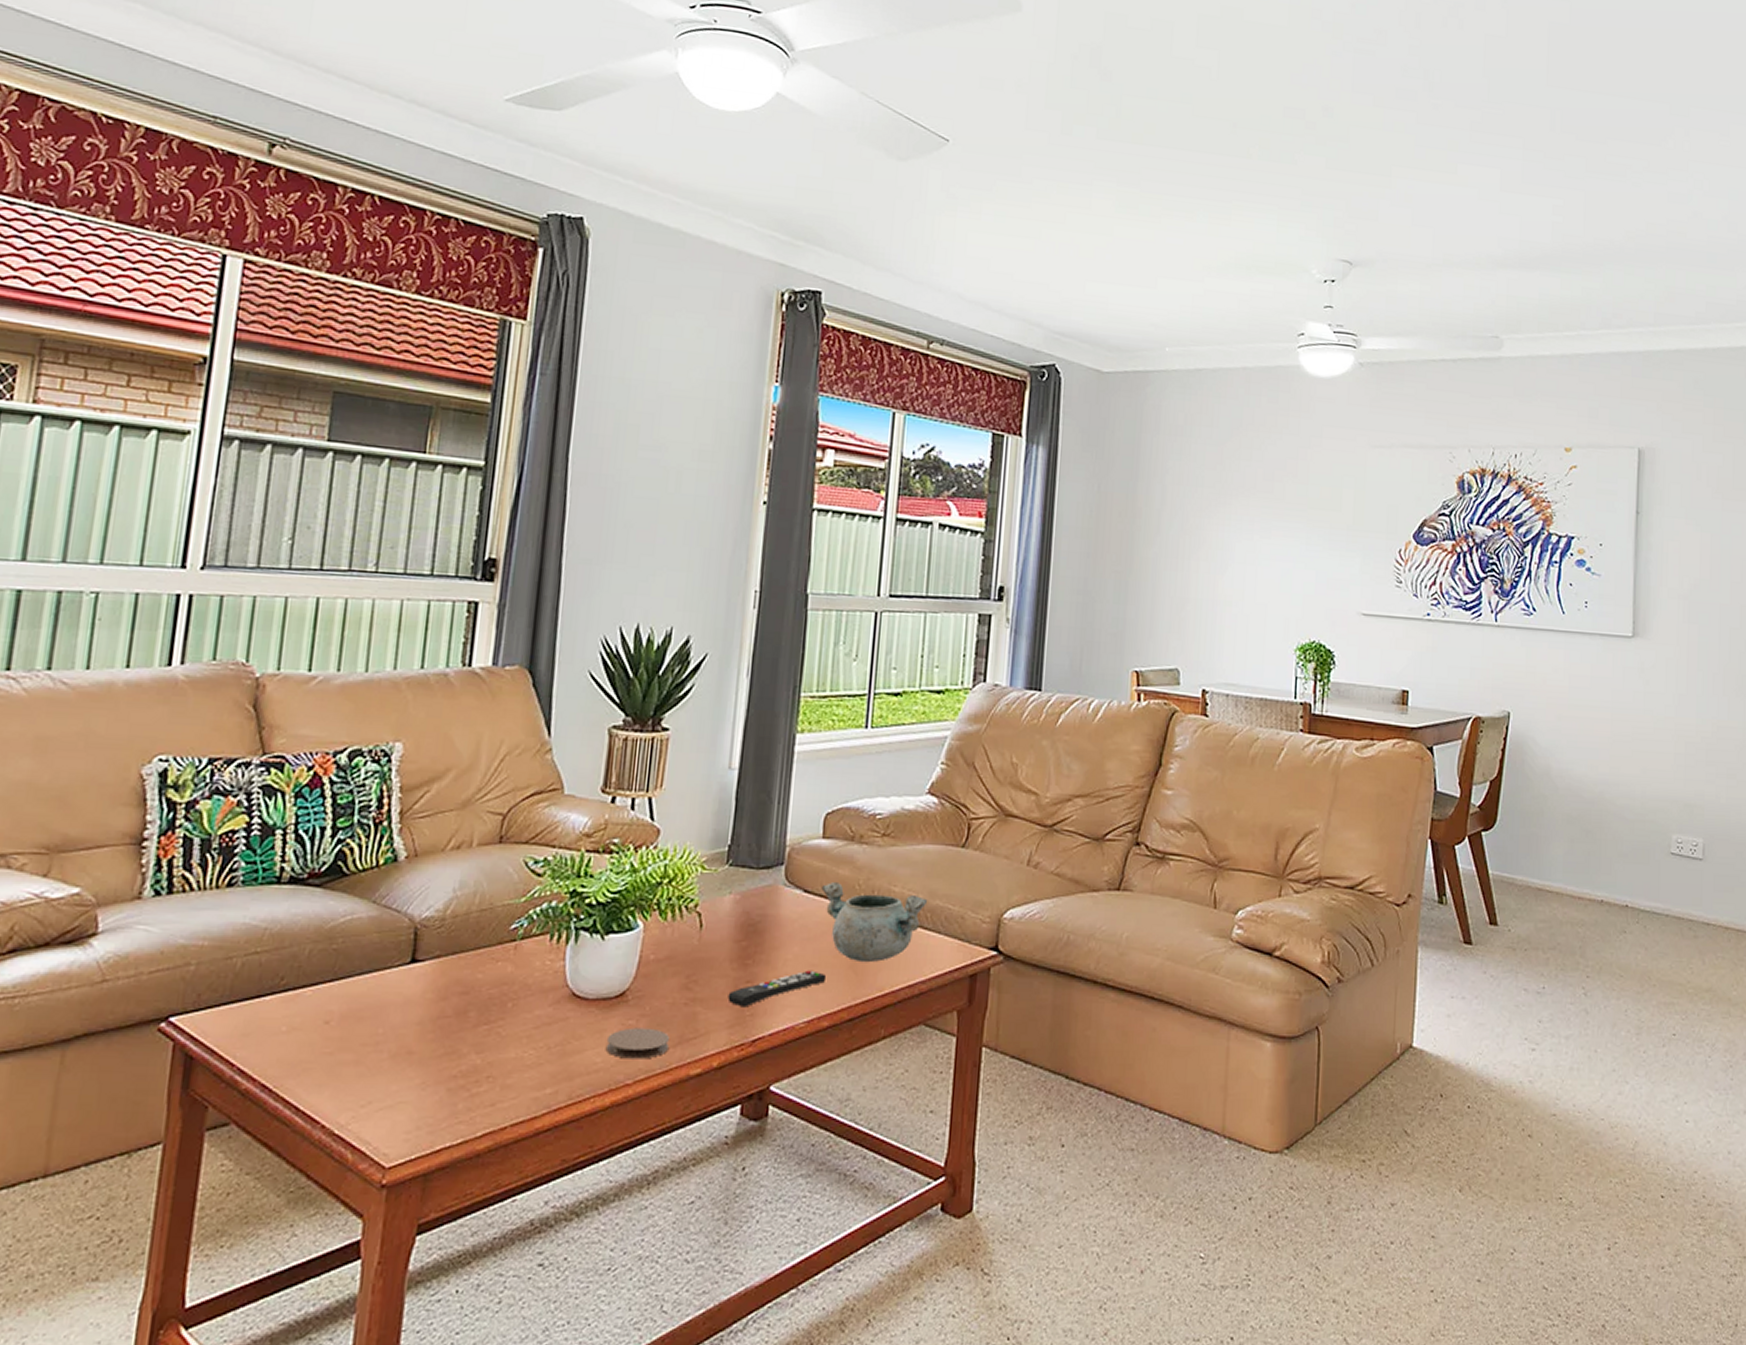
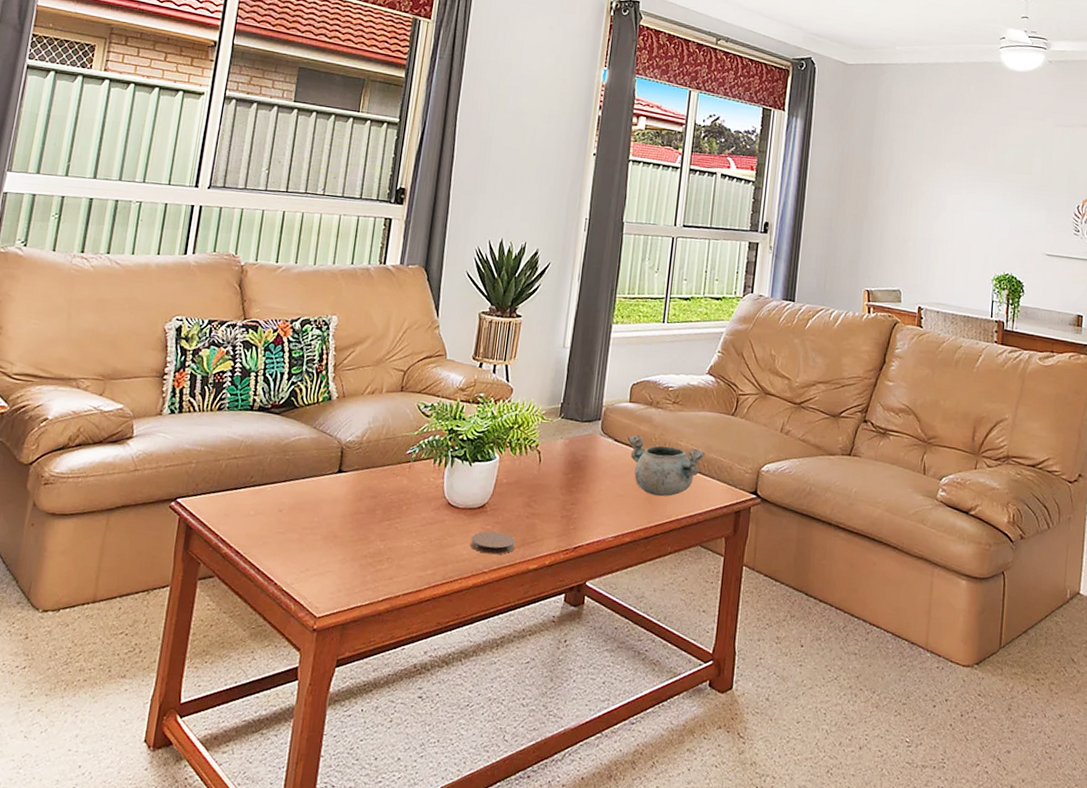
remote control: present [727,970,827,1007] -> none [557,498,630,523]

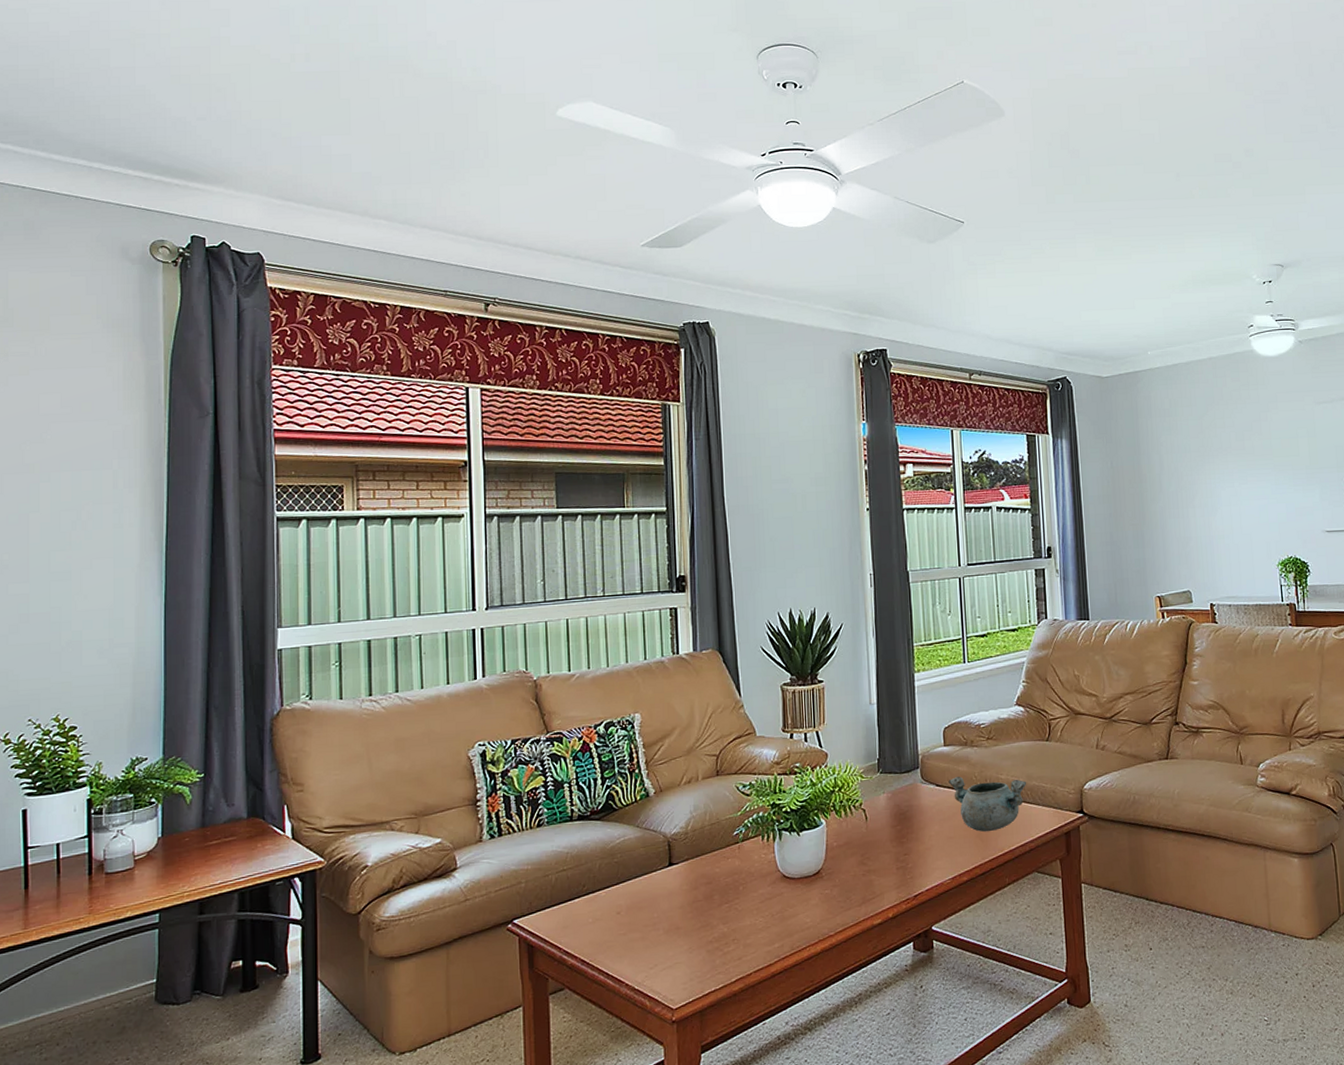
coaster: present [470,531,515,555] -> none [811,894,856,918]

